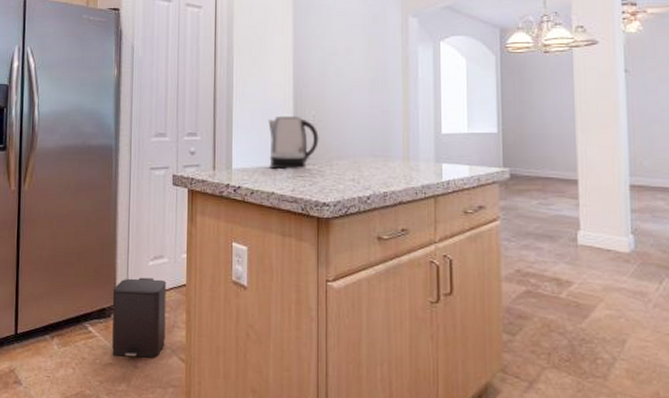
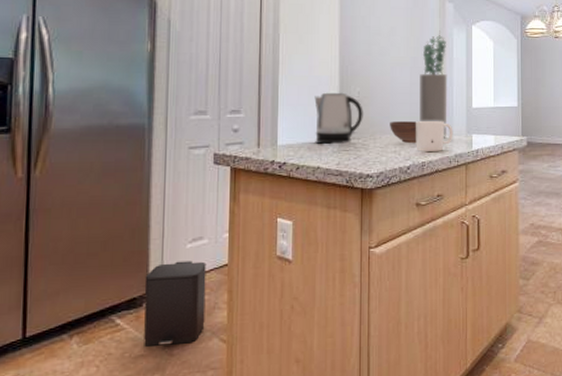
bowl: none [347,147,378,172] -> present [390,121,417,144]
mug: none [376,146,420,181] -> present [416,120,453,151]
vase: none [380,48,412,166] -> present [420,30,447,137]

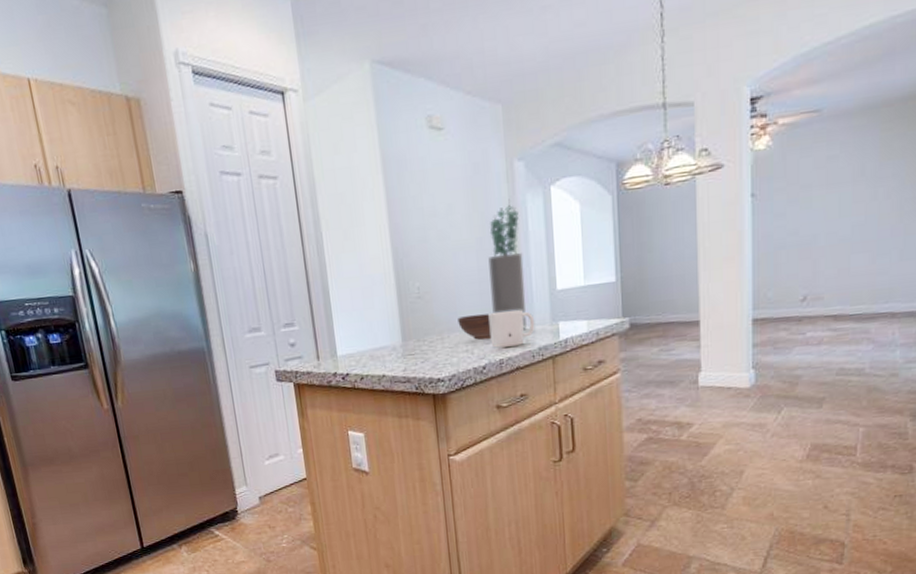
pedal bin: present [144,260,207,347] -> none [232,476,295,554]
kettle: present [314,91,363,144] -> none [369,289,427,350]

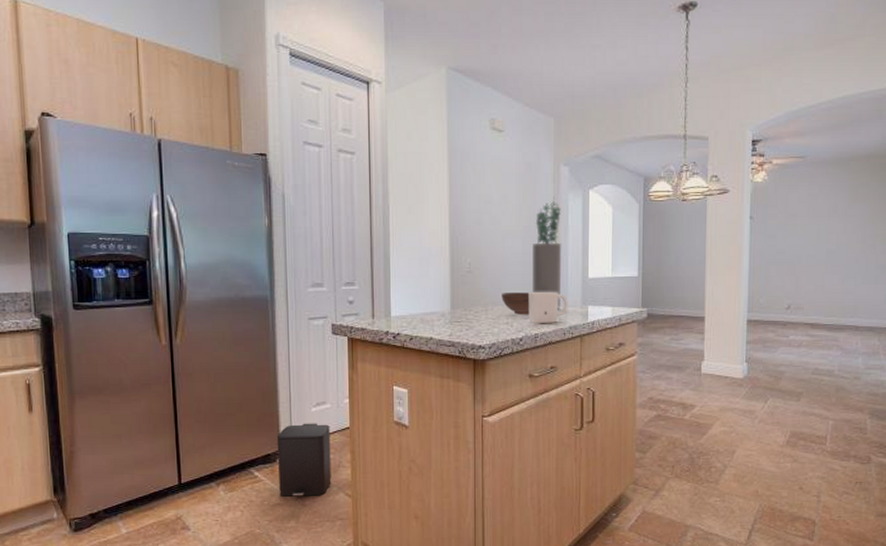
pedal bin: none [232,476,295,554] -> present [276,423,332,497]

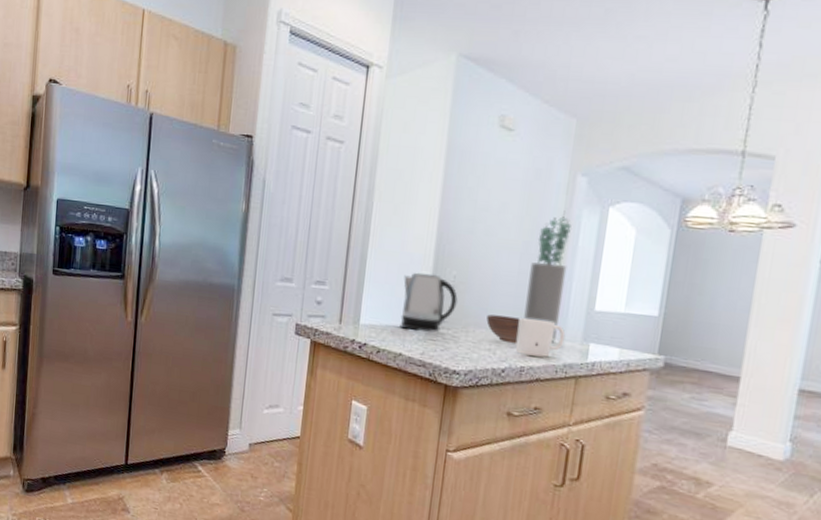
pedal bin: present [276,423,332,497] -> none [220,423,280,505]
kettle: none [425,262,475,315] -> present [400,271,458,333]

